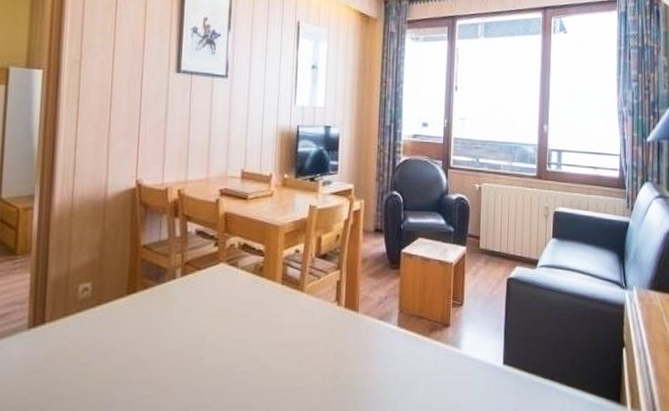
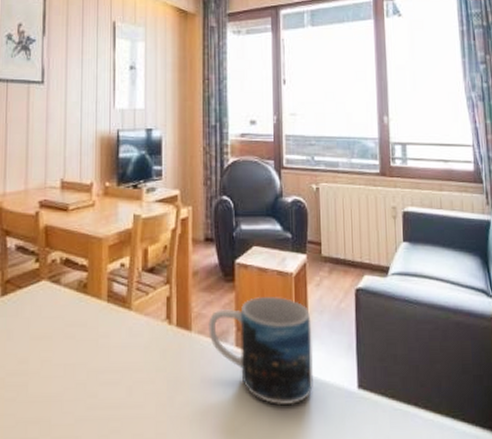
mug: none [374,282,467,378] -> present [208,296,313,406]

